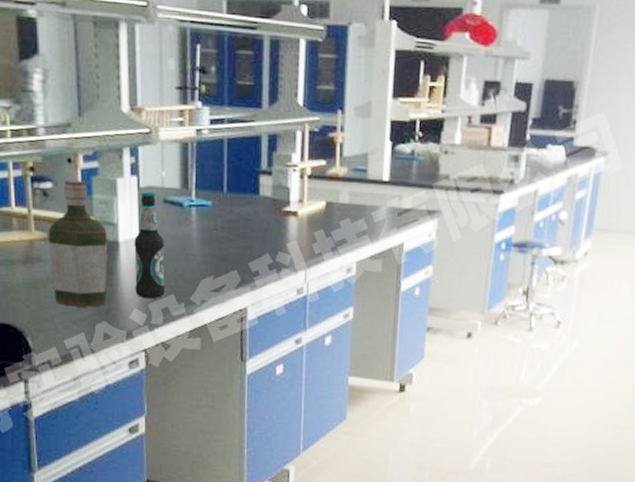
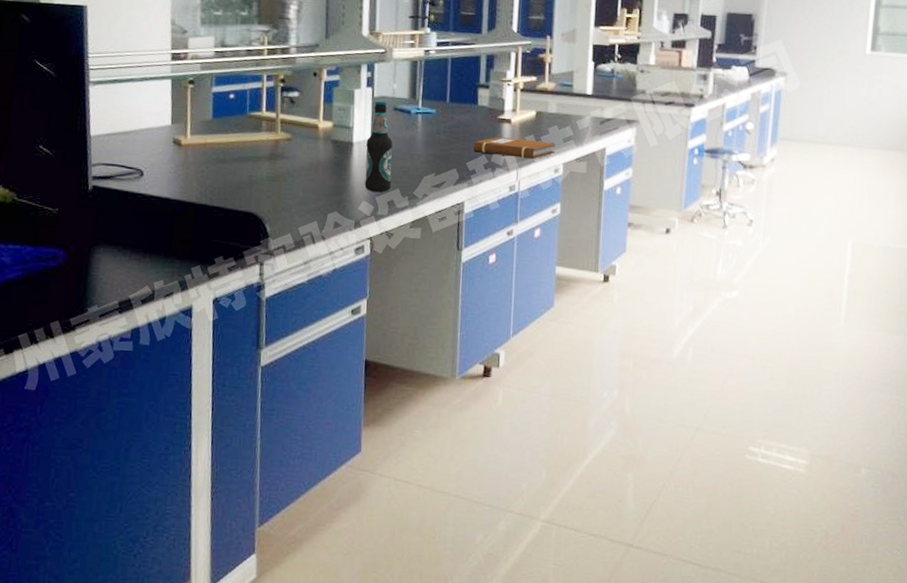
bottle: present [48,180,107,307] -> none [291,90,343,199]
notebook: none [256,232,348,258] -> present [473,137,555,160]

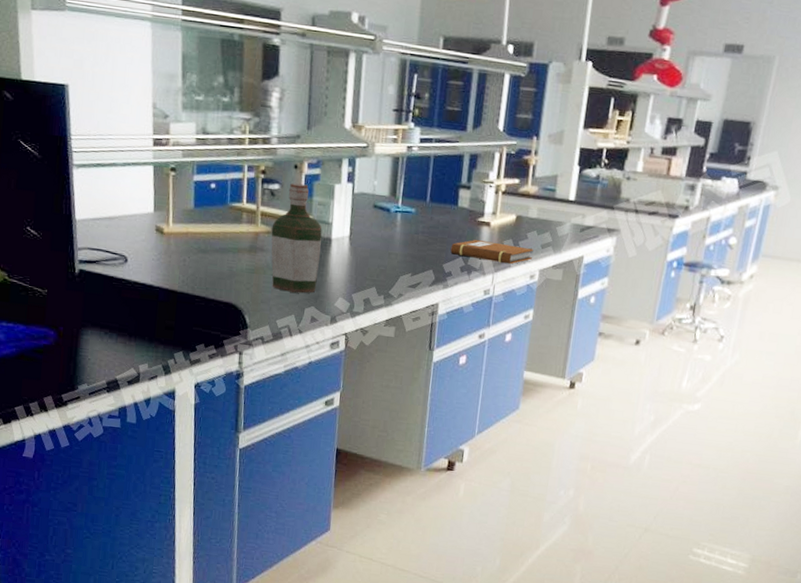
bottle: none [291,90,343,199] -> present [271,183,322,293]
bottle: present [364,101,393,193] -> none [341,197,371,290]

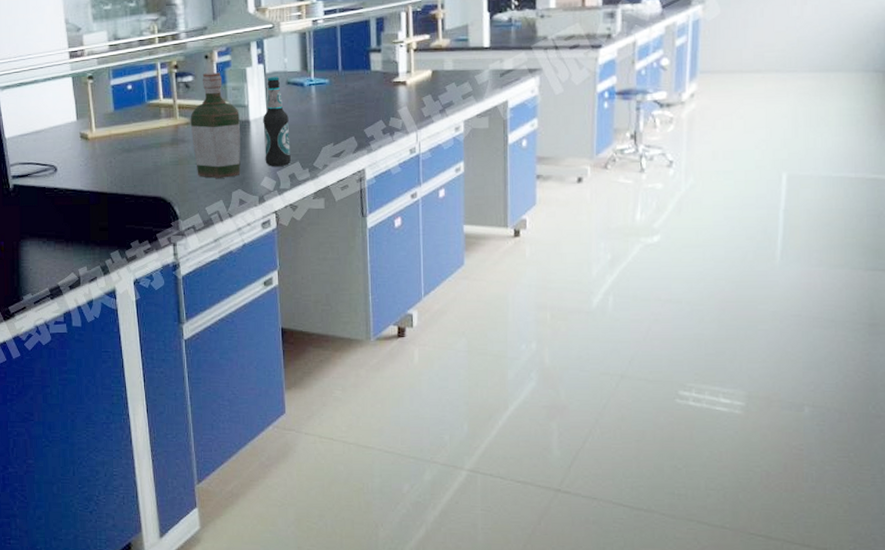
bottle: none [341,197,371,290] -> present [263,77,291,167]
notebook: present [450,240,533,264] -> none [370,100,454,120]

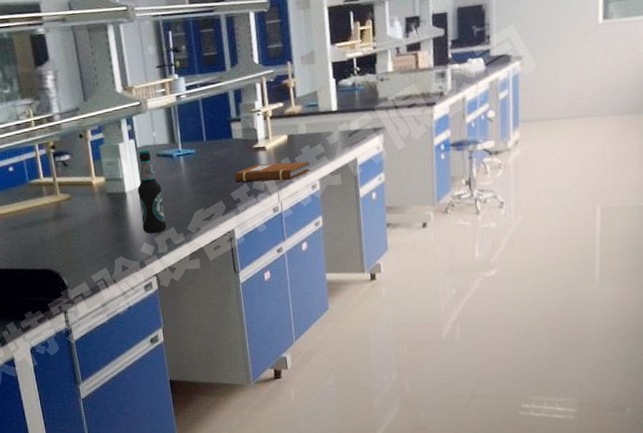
bottle: present [190,72,241,178] -> none [70,149,121,249]
notebook: none [370,100,454,120] -> present [234,162,310,183]

